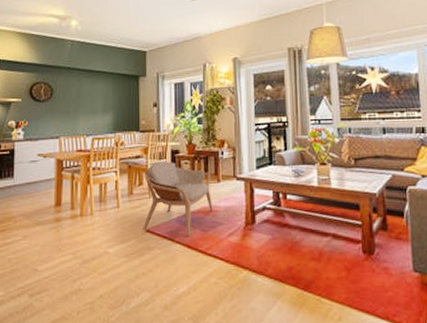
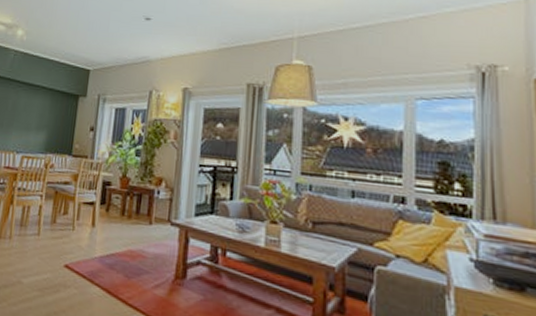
armchair: present [143,161,213,237] -> none [61,190,143,281]

